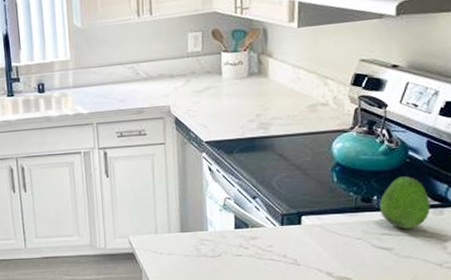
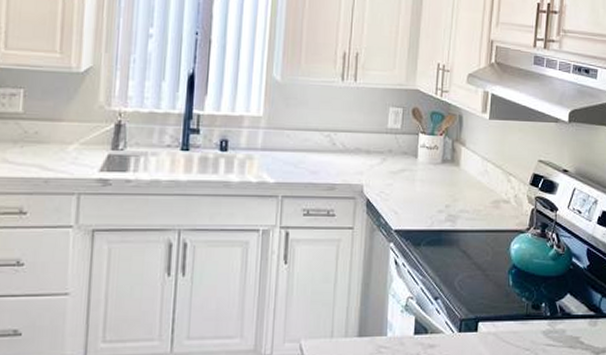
fruit: present [379,176,431,229] -> none [546,283,587,340]

